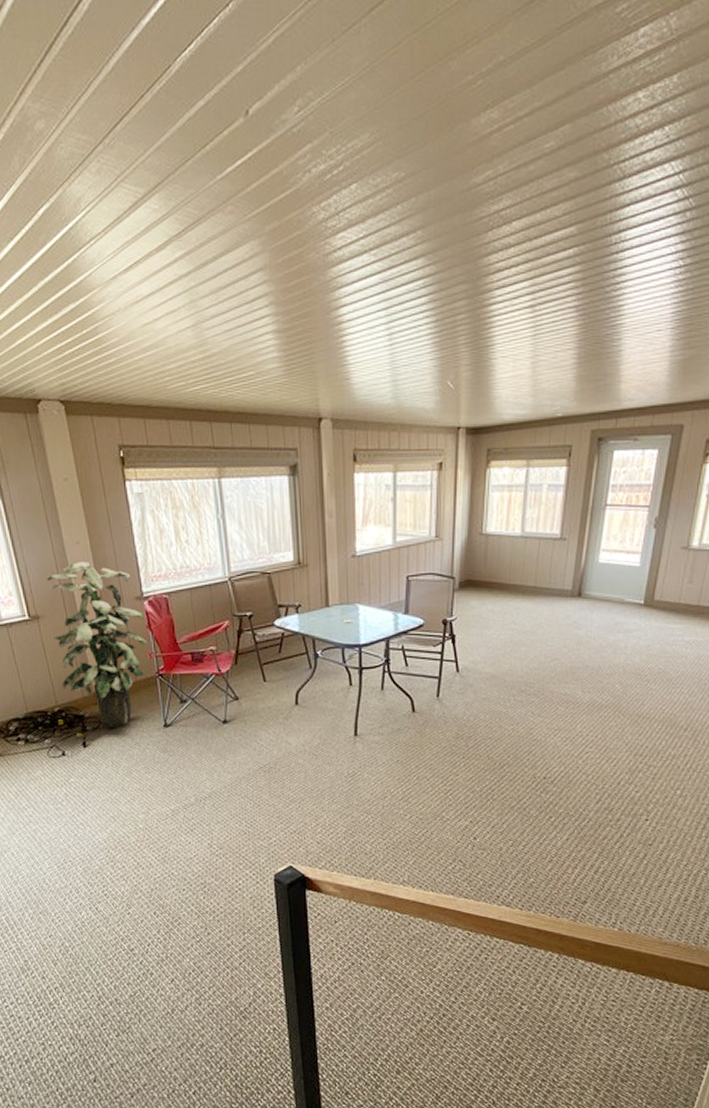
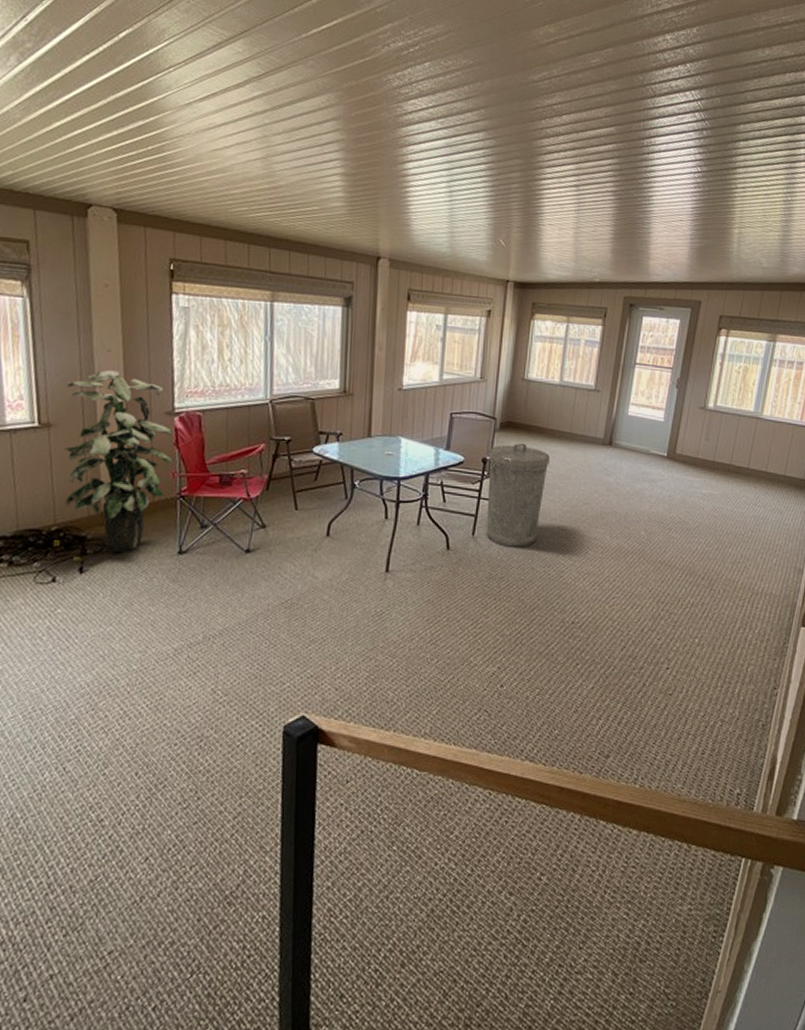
trash can: none [448,602,514,707] -> present [485,444,550,547]

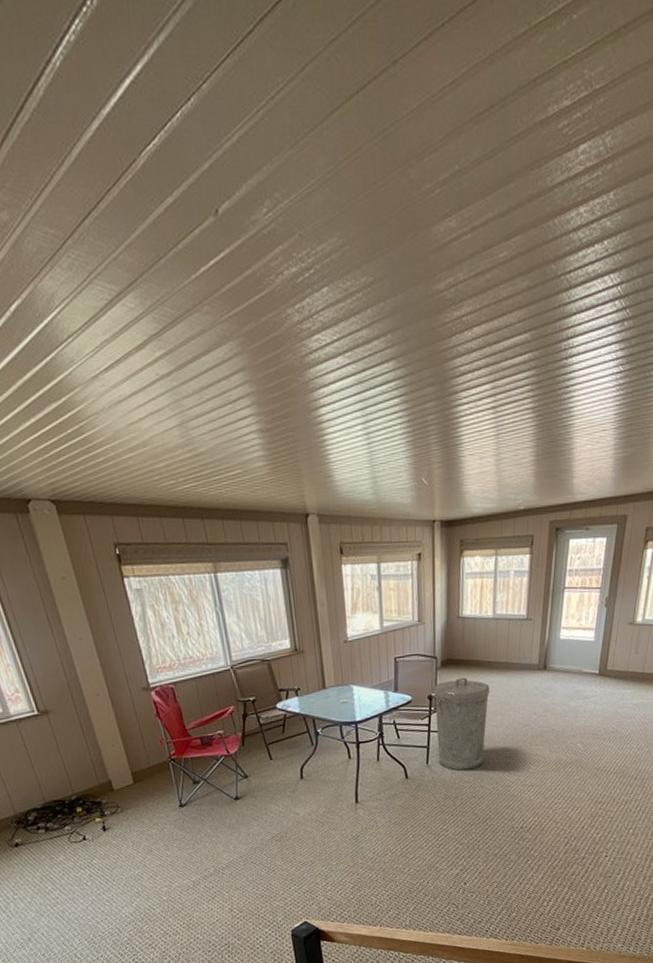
indoor plant: present [63,369,172,553] -> none [53,656,158,812]

